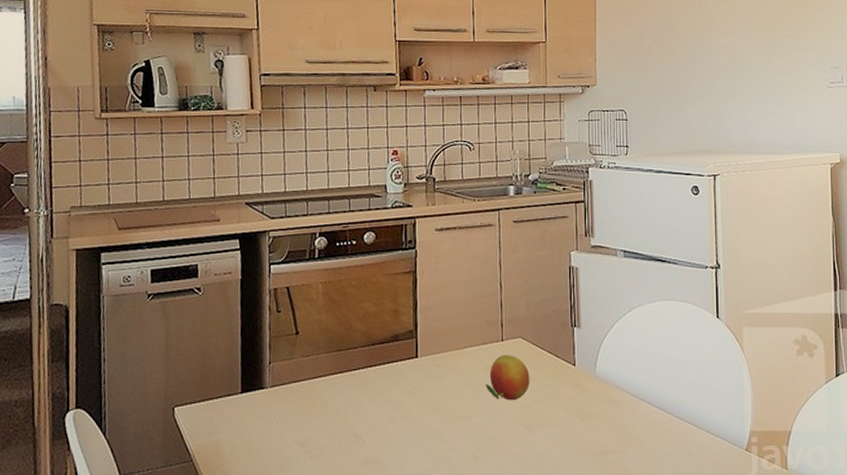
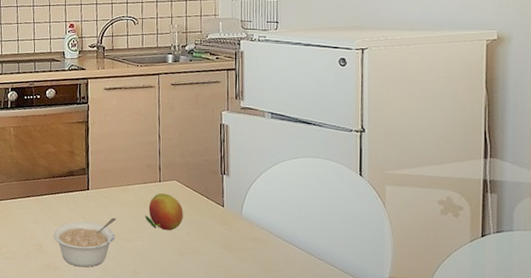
legume: none [373,390,452,458] -> present [53,217,117,268]

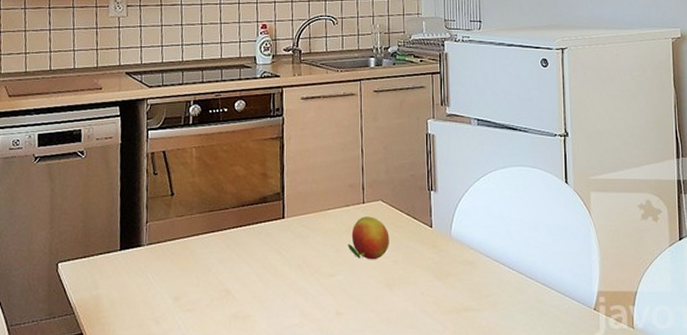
legume: present [53,217,117,268] -> none [242,249,316,313]

